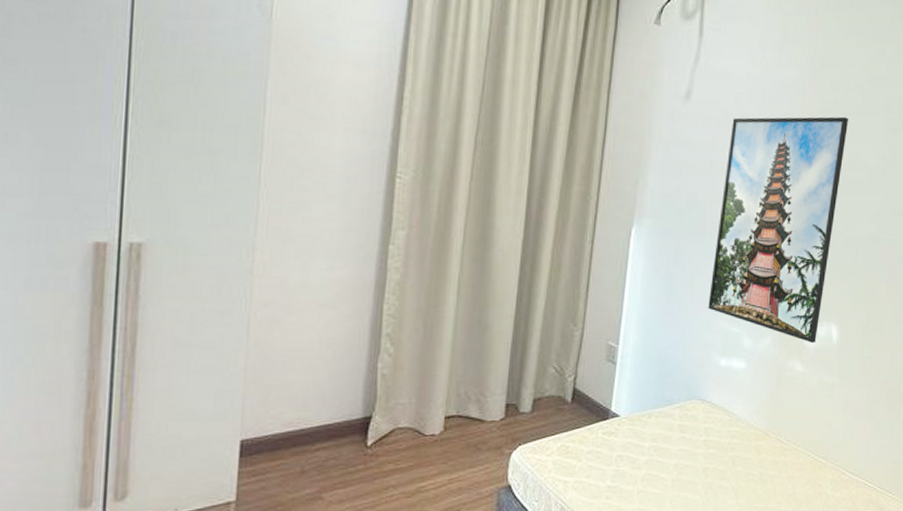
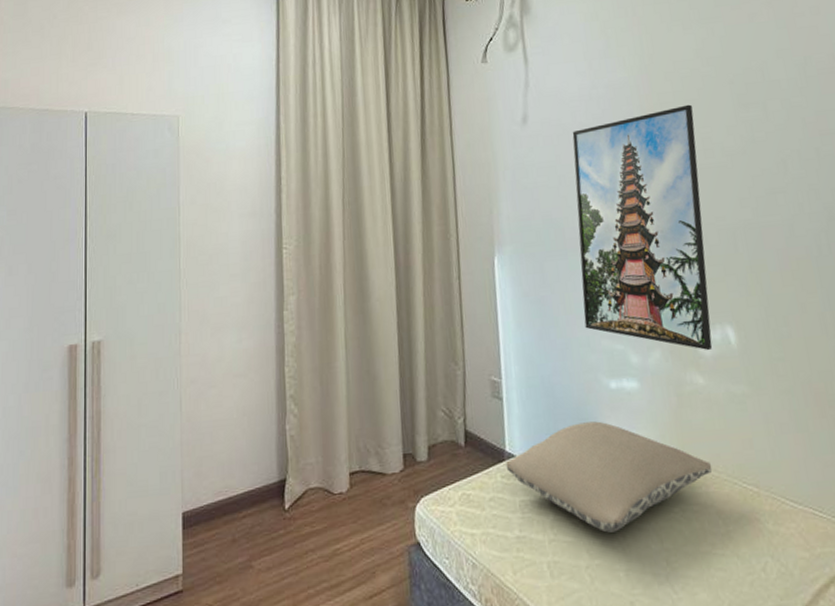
pillow: none [609,393,793,488] -> present [506,421,713,533]

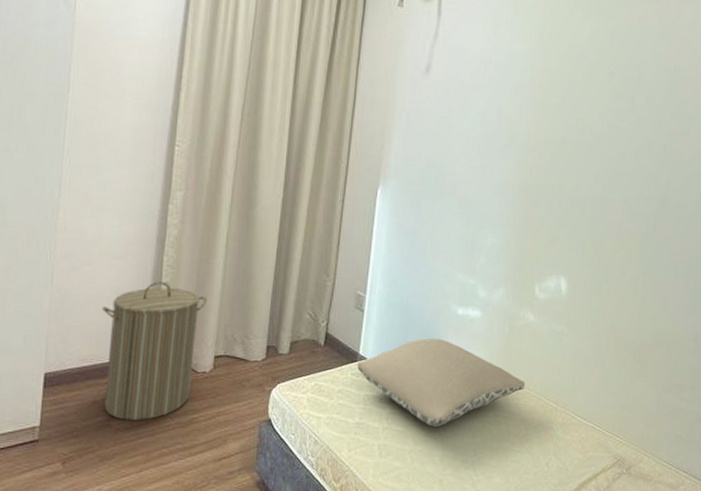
laundry hamper: none [230,395,334,559] -> present [101,281,208,420]
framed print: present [572,104,713,350] -> none [446,85,575,294]

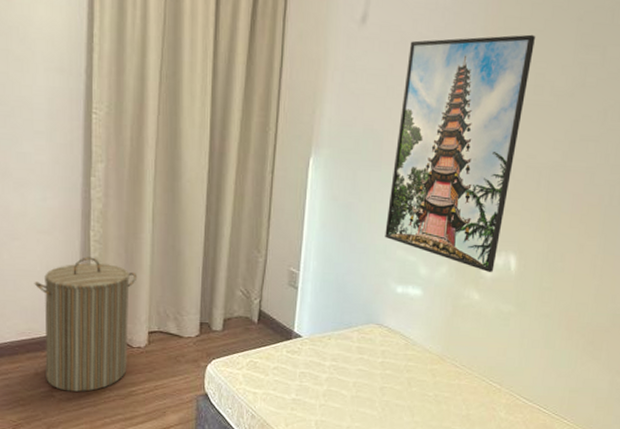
pillow: present [357,338,525,427] -> none [292,317,468,405]
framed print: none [446,85,575,294] -> present [385,34,535,272]

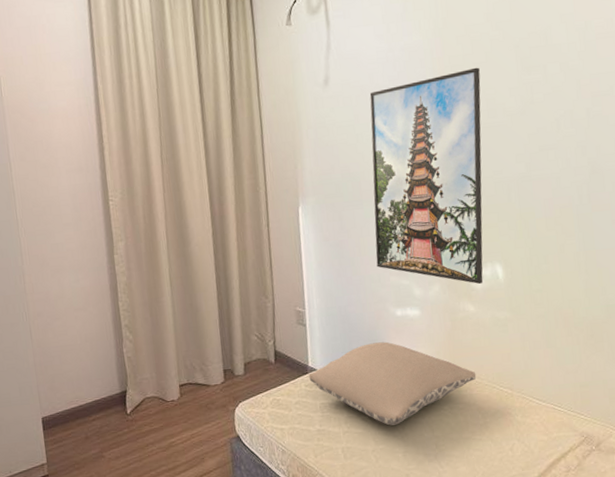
laundry hamper: present [34,257,138,392] -> none [76,325,165,451]
pillow: none [292,317,468,405] -> present [309,341,477,426]

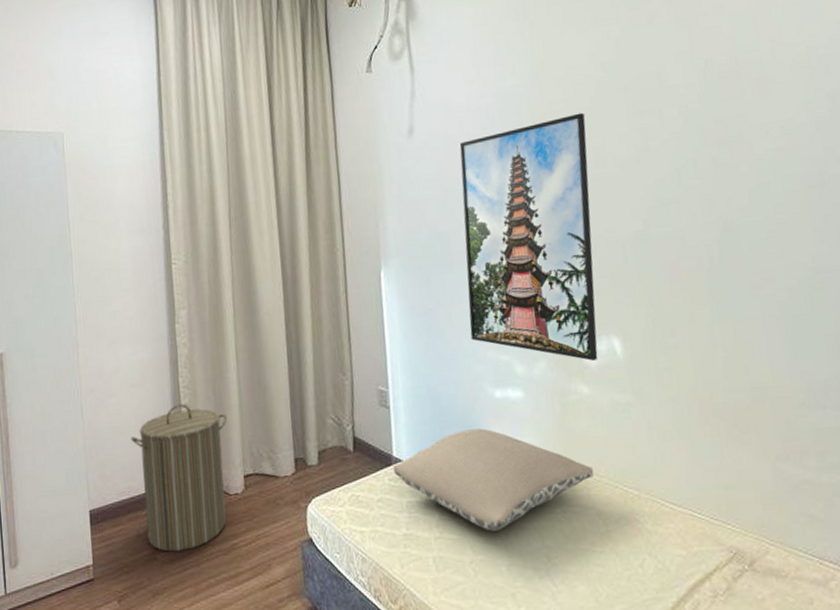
laundry hamper: none [76,325,165,451] -> present [130,404,228,552]

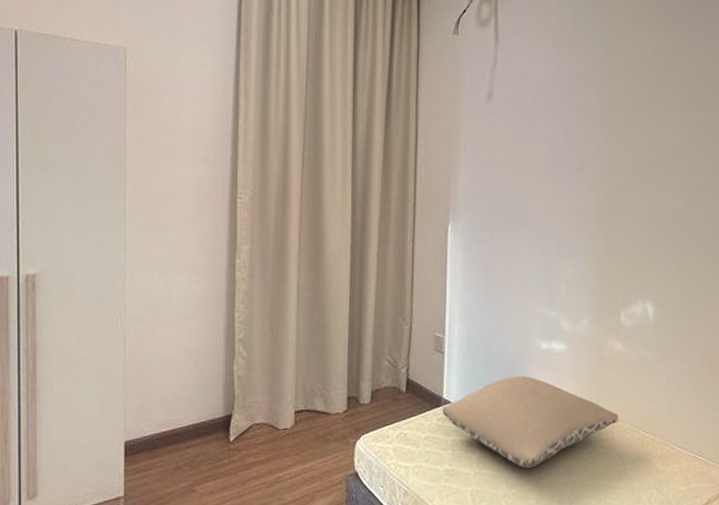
laundry hamper: present [130,404,228,552] -> none [176,338,283,484]
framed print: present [459,112,598,361] -> none [525,100,645,321]

